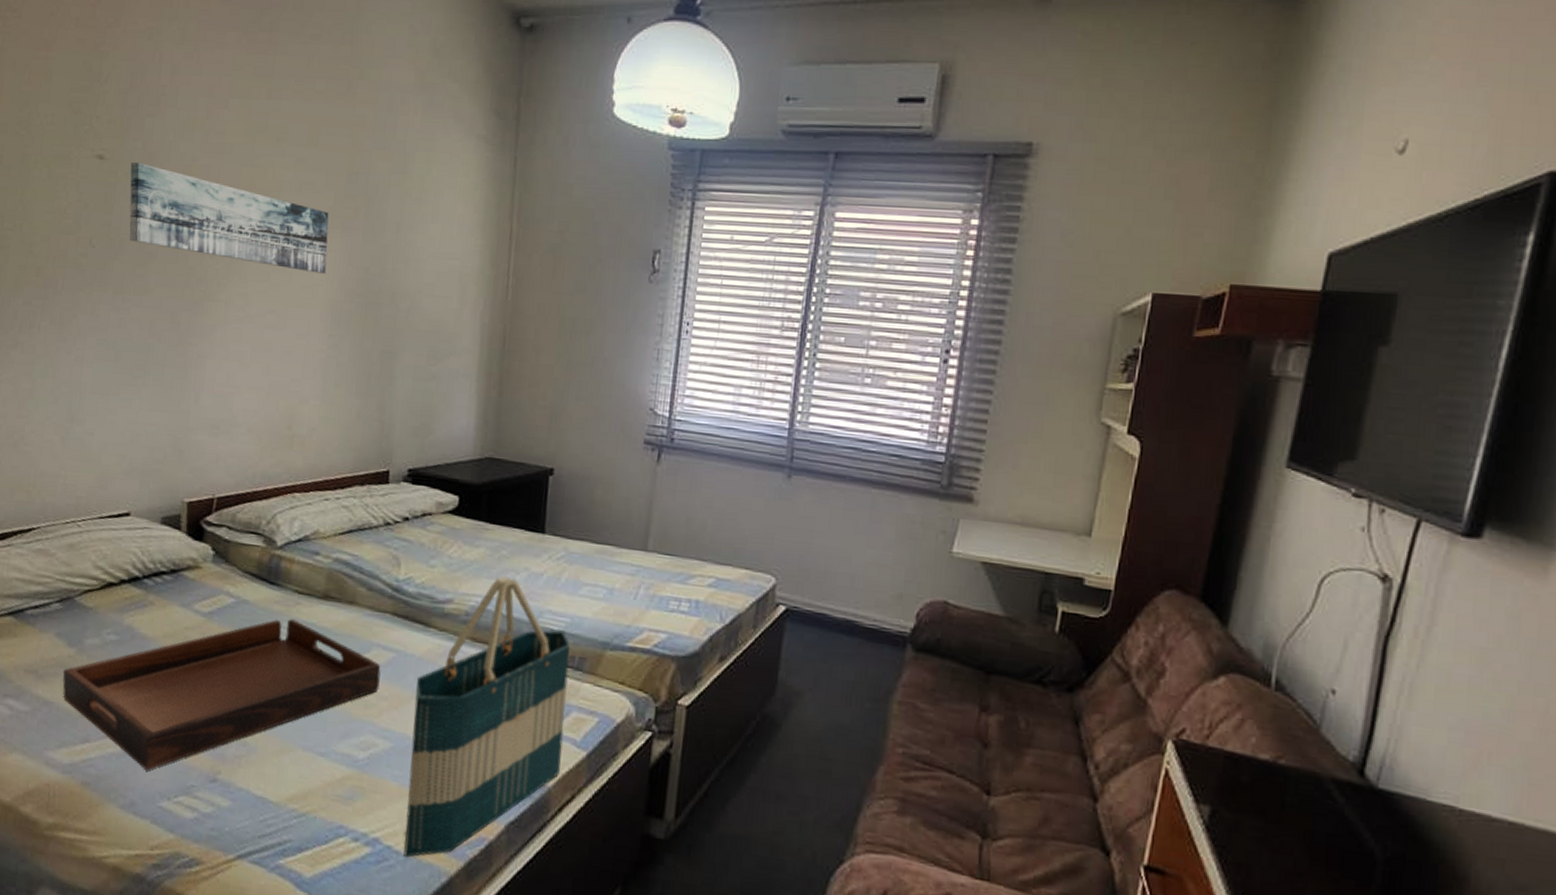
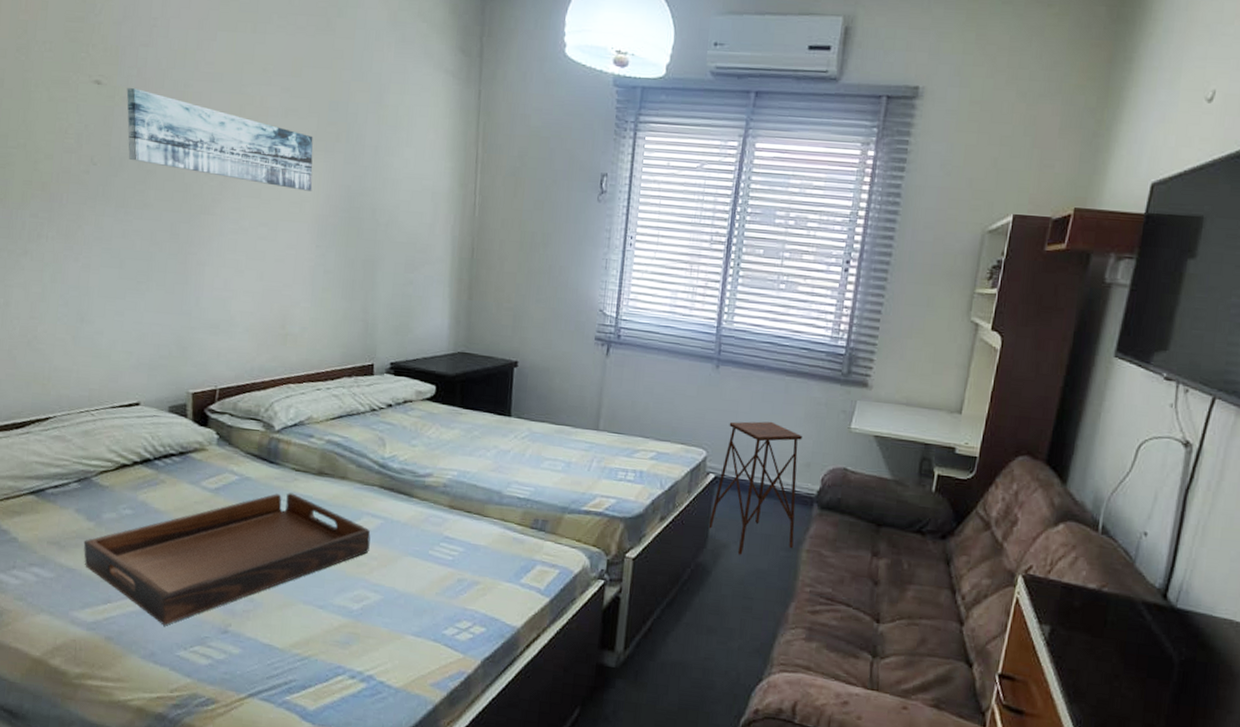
tote bag: present [403,576,570,857] -> none [394,453,534,690]
side table: none [778,542,892,706] -> present [708,421,802,555]

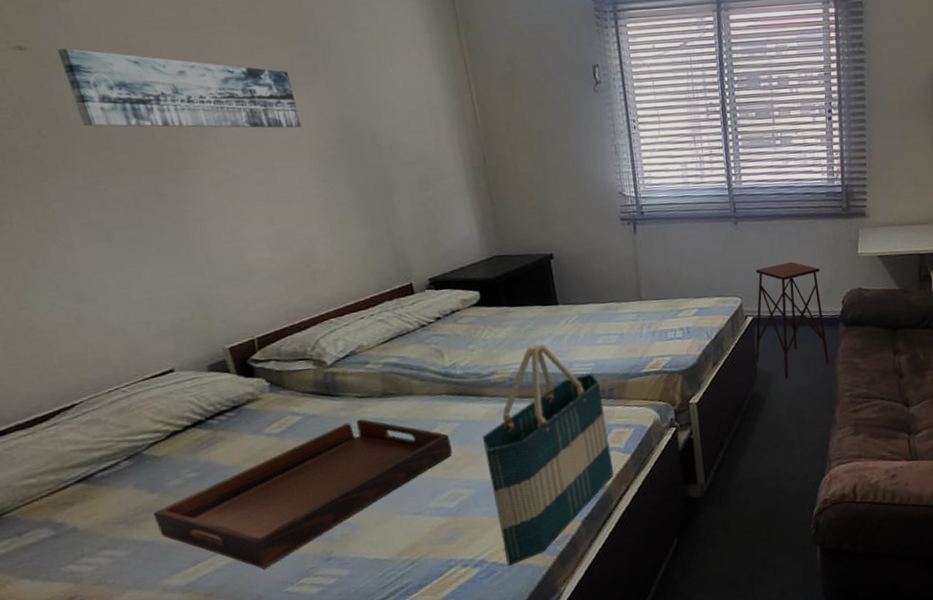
tote bag: none [394,453,534,690] -> present [482,343,614,566]

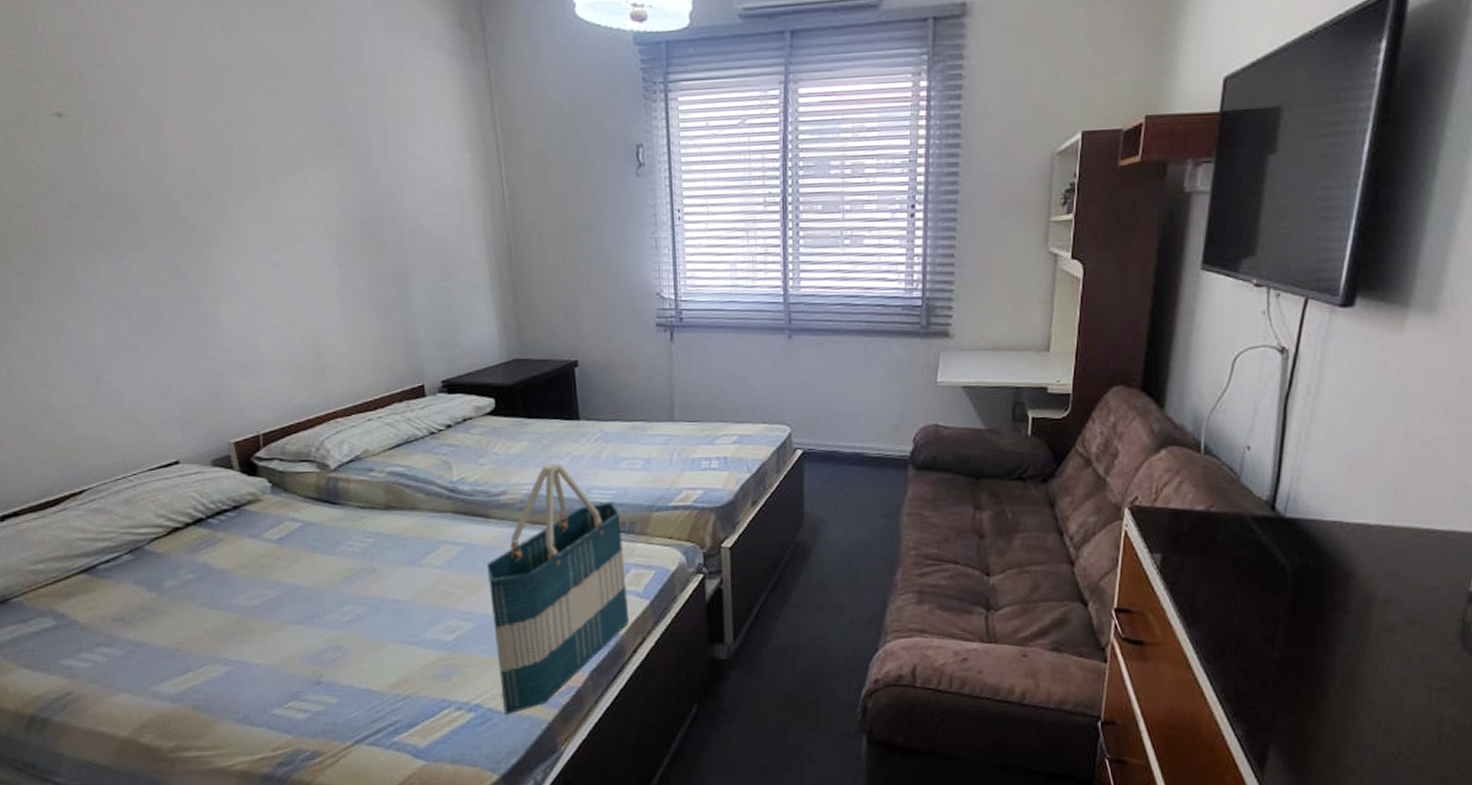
wall art: present [57,48,302,129] -> none [93,116,323,207]
serving tray: present [153,419,453,569] -> none [149,532,454,687]
side table: present [755,261,829,379] -> none [803,386,892,529]

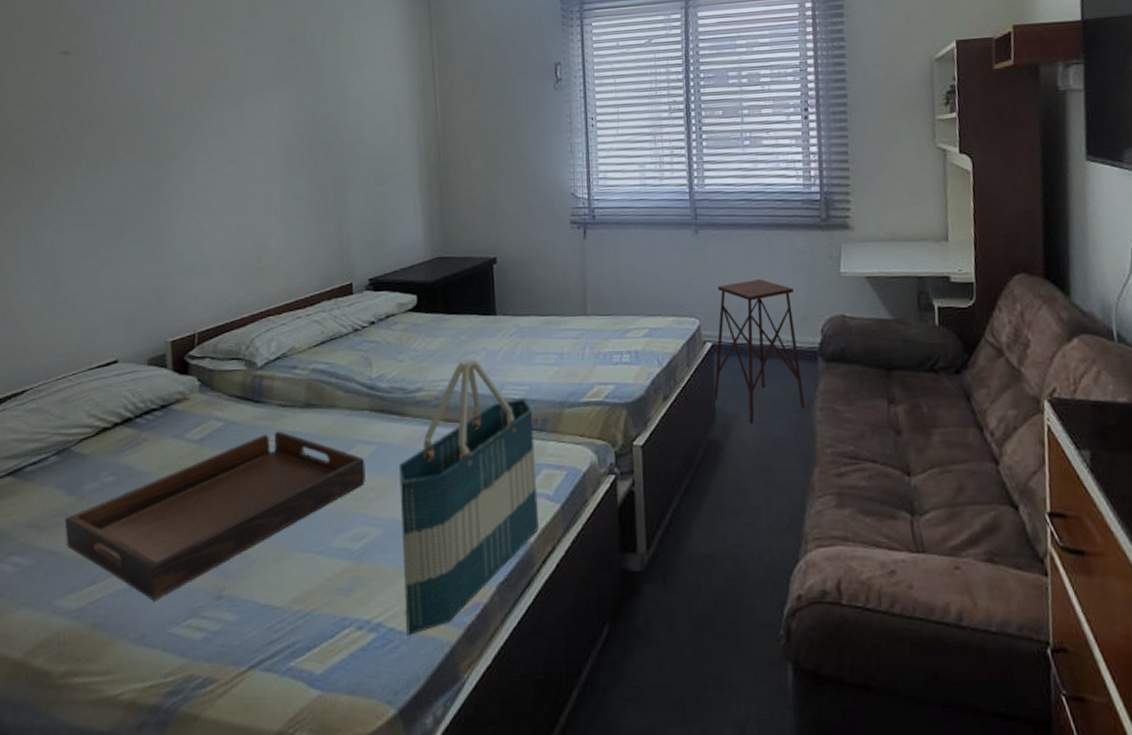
serving tray: none [149,532,454,687] -> present [64,431,365,601]
side table: none [803,386,892,529] -> present [713,278,805,425]

